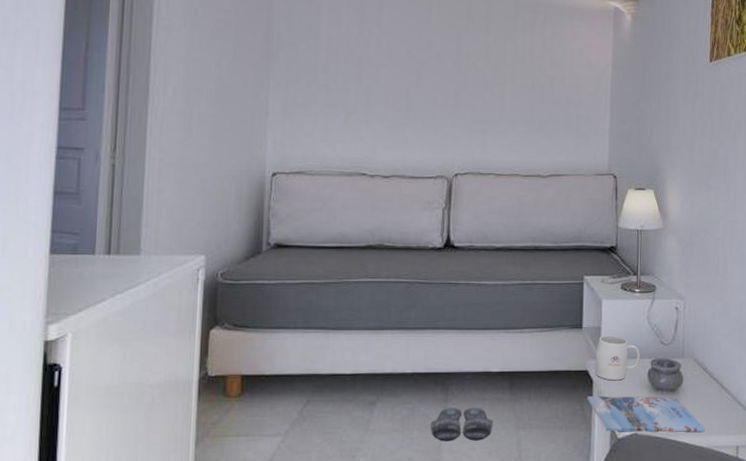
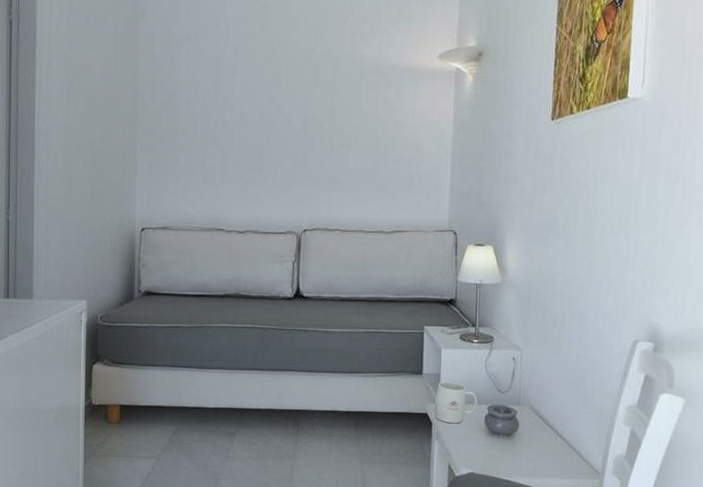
slippers: present [430,407,494,442] -> none [283,441,340,472]
magazine: present [587,395,705,433] -> none [427,436,540,475]

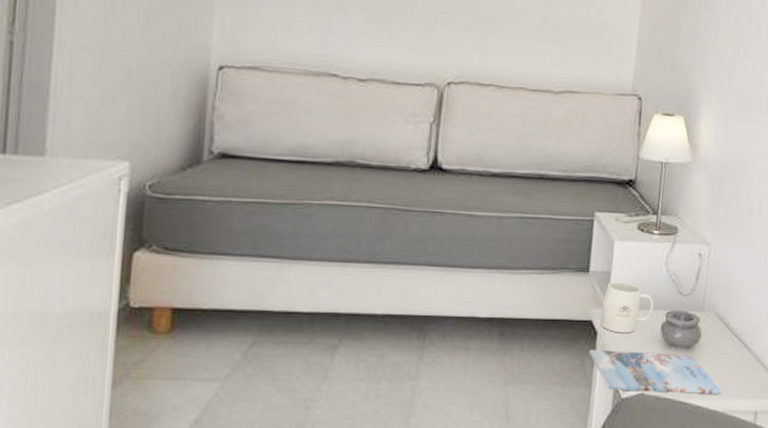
magazine: none [427,436,540,475] -> present [589,349,722,395]

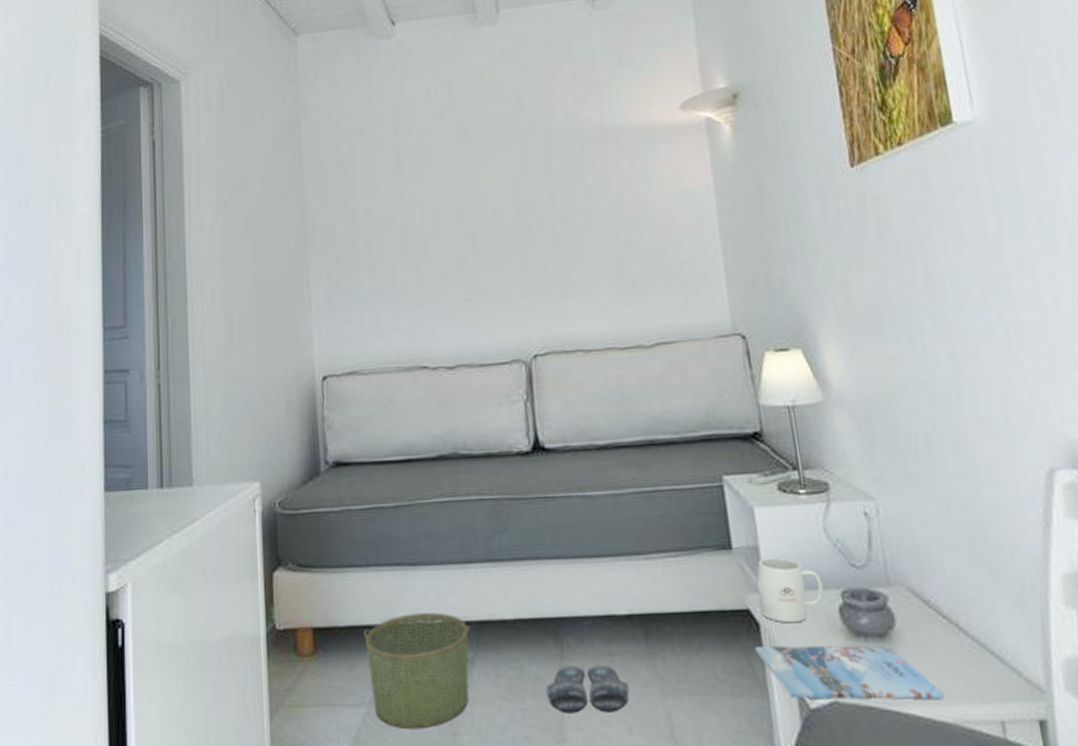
basket: none [228,302,339,402] -> present [364,612,470,728]
slippers: none [402,356,478,395] -> present [546,664,629,714]

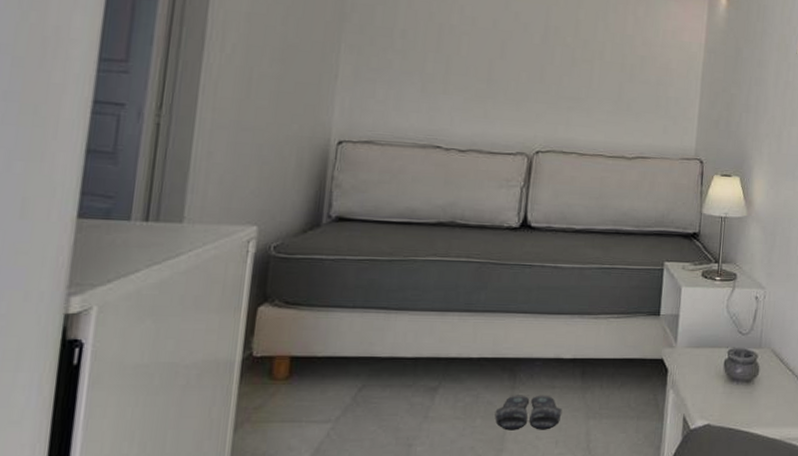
basket: present [364,612,470,728] -> none [339,349,440,441]
magazine: present [755,645,945,700] -> none [661,385,779,424]
mug: present [756,557,824,624] -> none [670,323,717,370]

